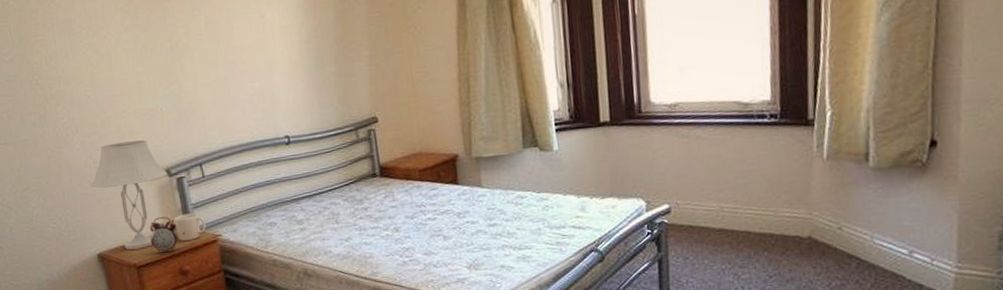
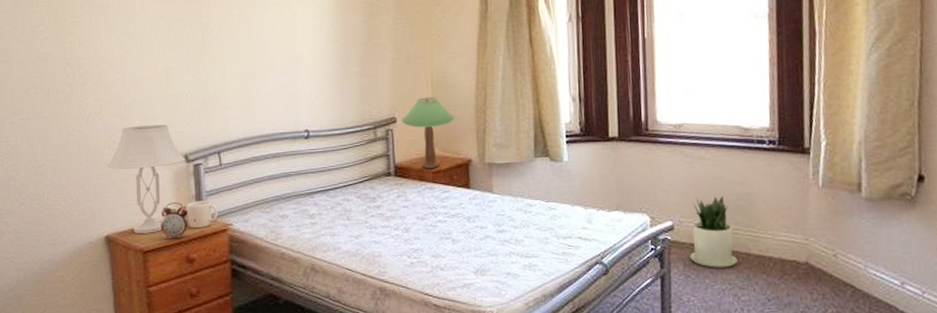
table lamp: none [383,93,439,168] -> present [401,97,455,169]
planter: none [688,176,737,249] -> present [690,196,737,268]

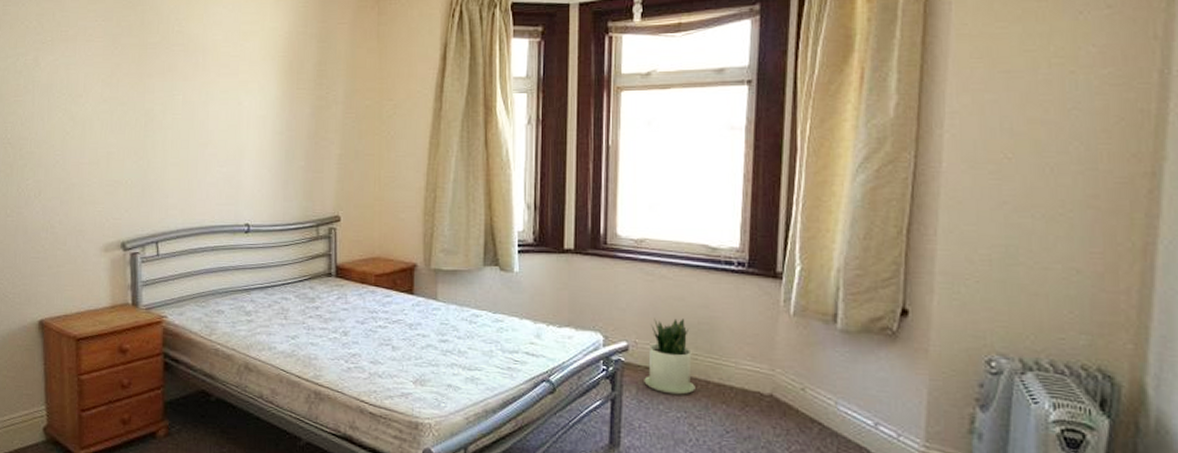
table lamp: present [106,125,186,234] -> none [43,210,123,321]
alarm clock: present [160,202,190,239] -> none [94,291,124,328]
mug: present [186,201,217,228] -> none [121,290,153,318]
table lamp: present [401,97,455,169] -> none [345,196,402,272]

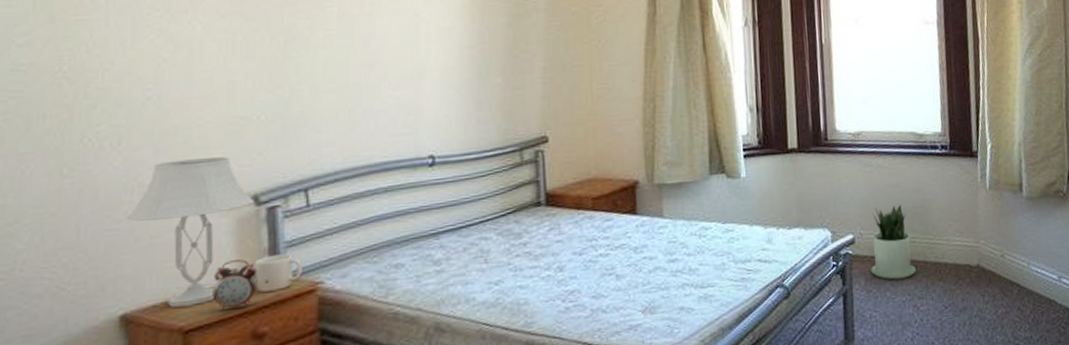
table lamp: none [43,210,123,321] -> present [126,157,255,308]
alarm clock: none [94,291,124,328] -> present [212,259,259,311]
mug: none [121,290,153,318] -> present [254,253,302,292]

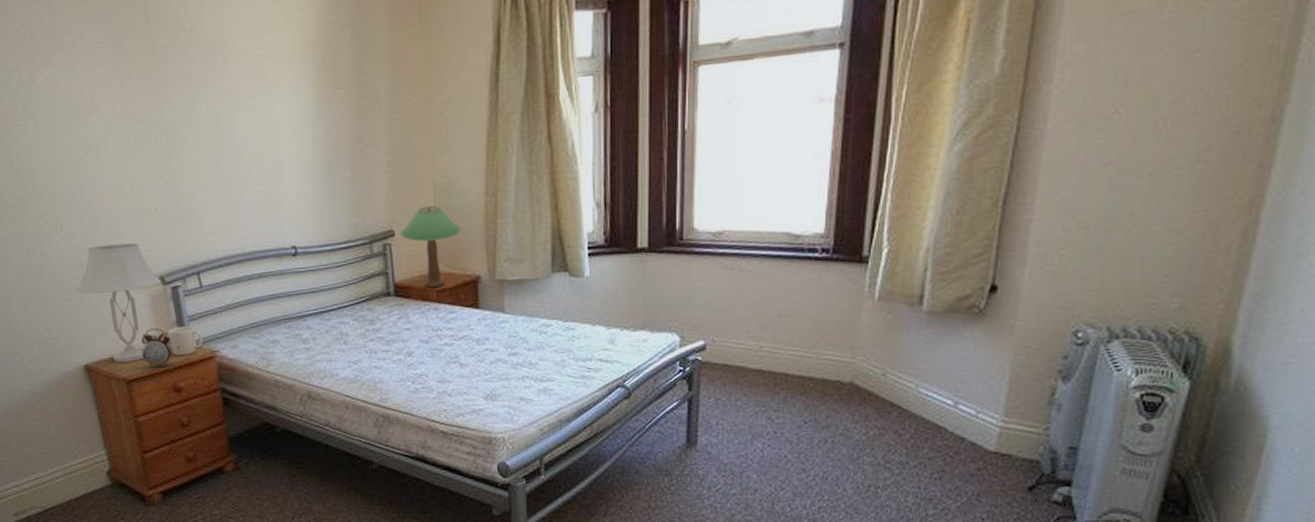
table lamp: none [554,111,620,195] -> present [400,205,462,288]
planter: present [871,205,916,280] -> none [722,313,774,390]

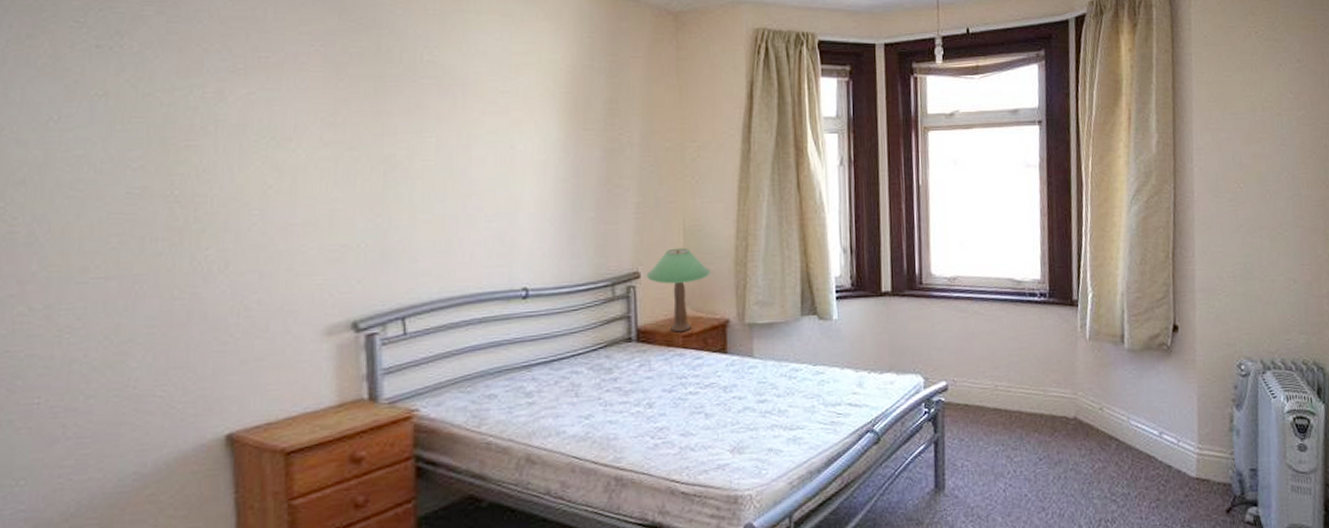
table lamp: present [76,243,162,362] -> none [232,283,354,429]
alarm clock: present [140,328,174,368] -> none [313,384,358,434]
mug: present [168,326,203,355] -> none [353,380,398,417]

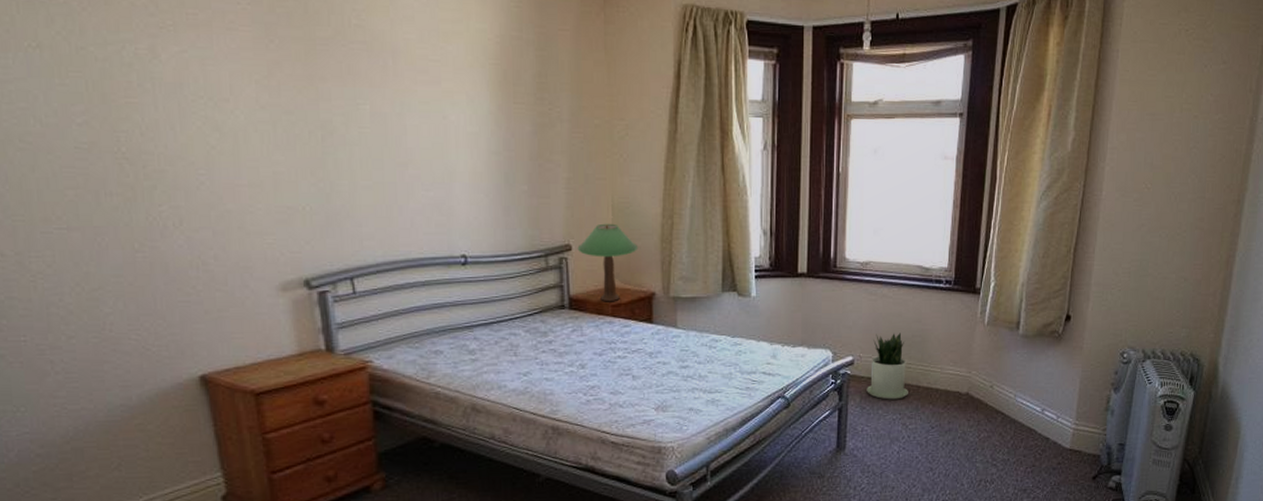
planter: none [964,353,1010,429] -> present [866,333,908,400]

